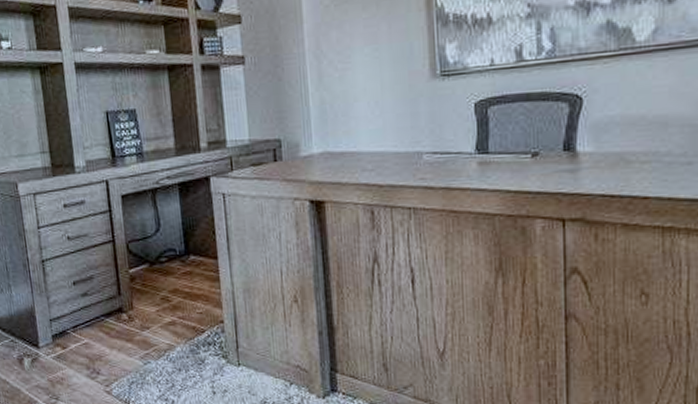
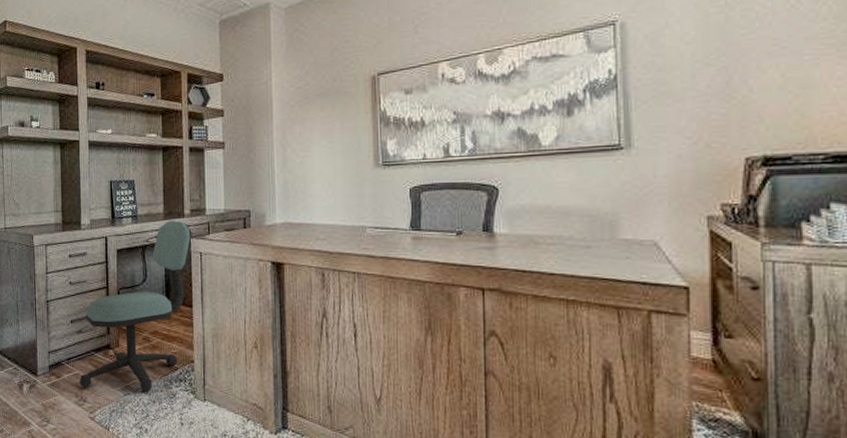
office chair: none [89,156,214,360] -> present [79,220,193,393]

